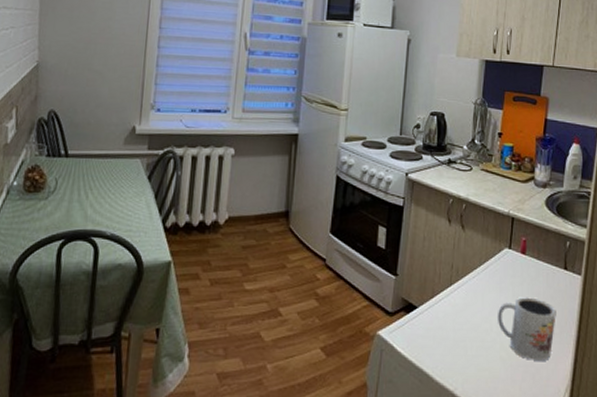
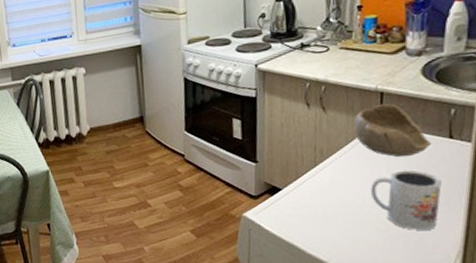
bowl: none [487,228,550,284] -> present [353,103,432,158]

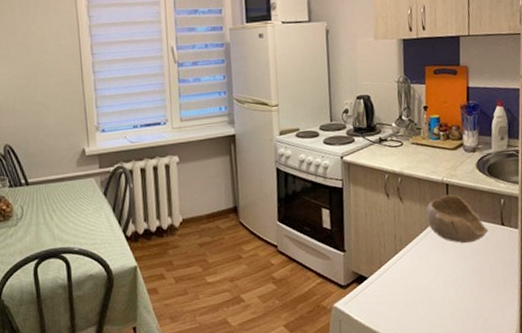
mug: present [371,170,442,230] -> none [443,255,499,312]

